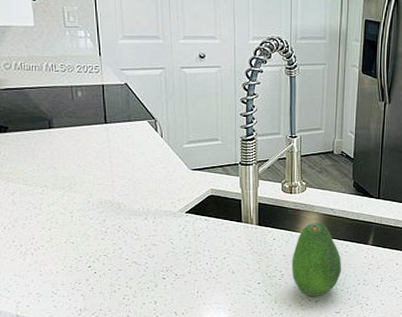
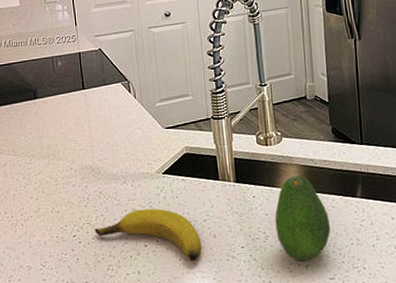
banana: none [111,245,220,293] -> present [94,208,202,261]

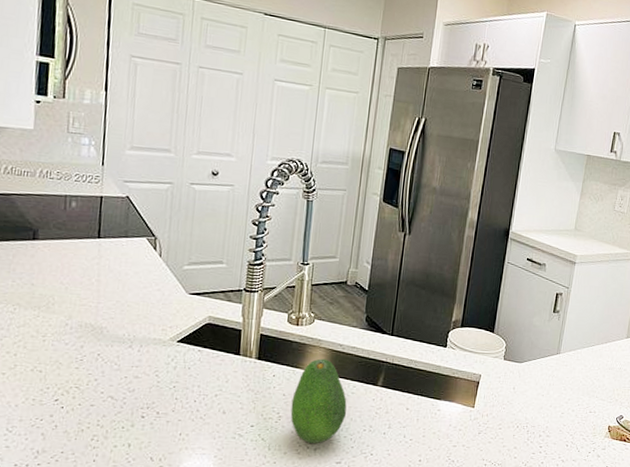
banana: present [94,208,202,261] -> none [83,377,208,436]

